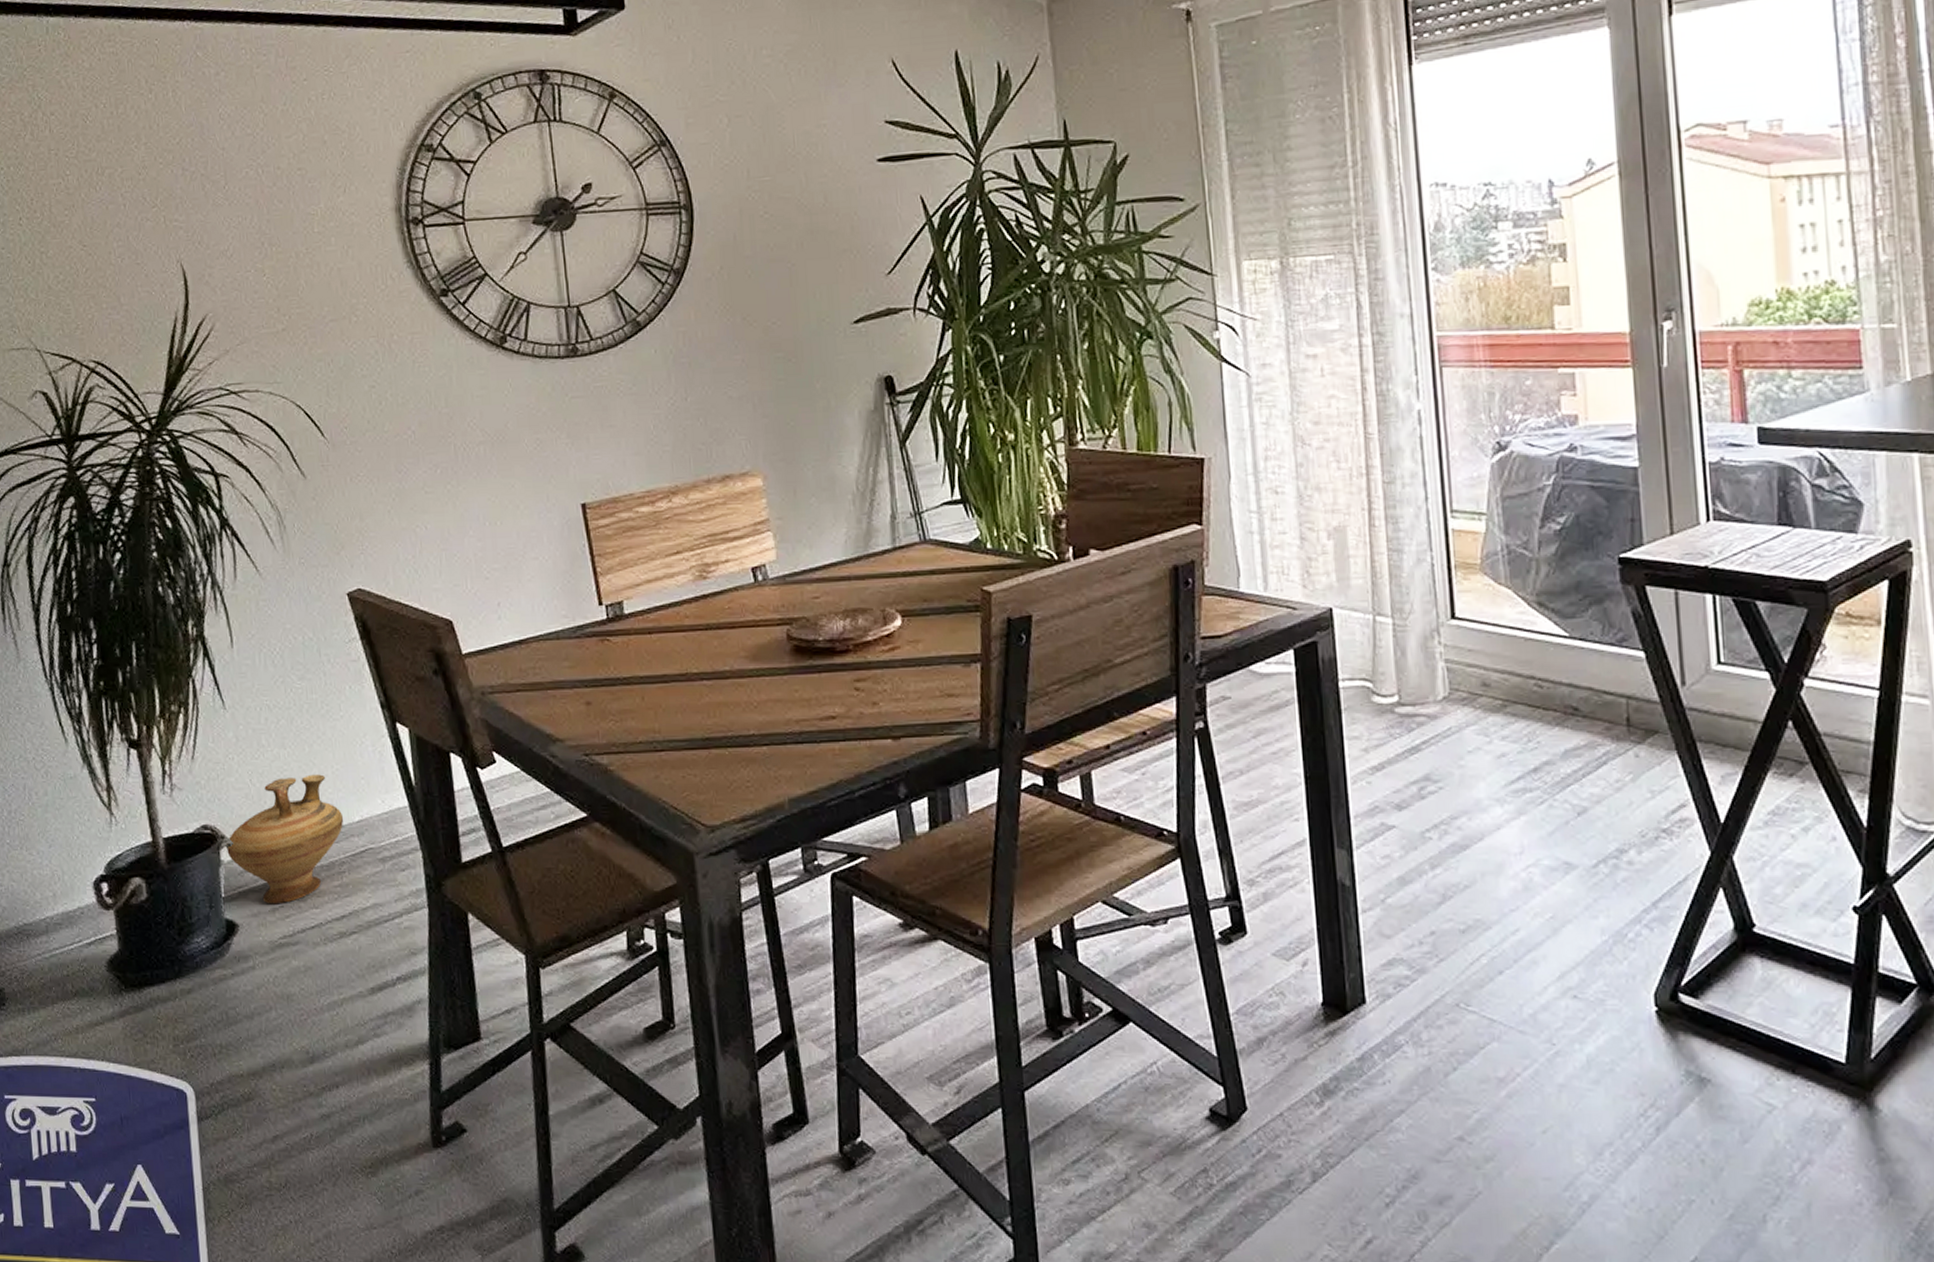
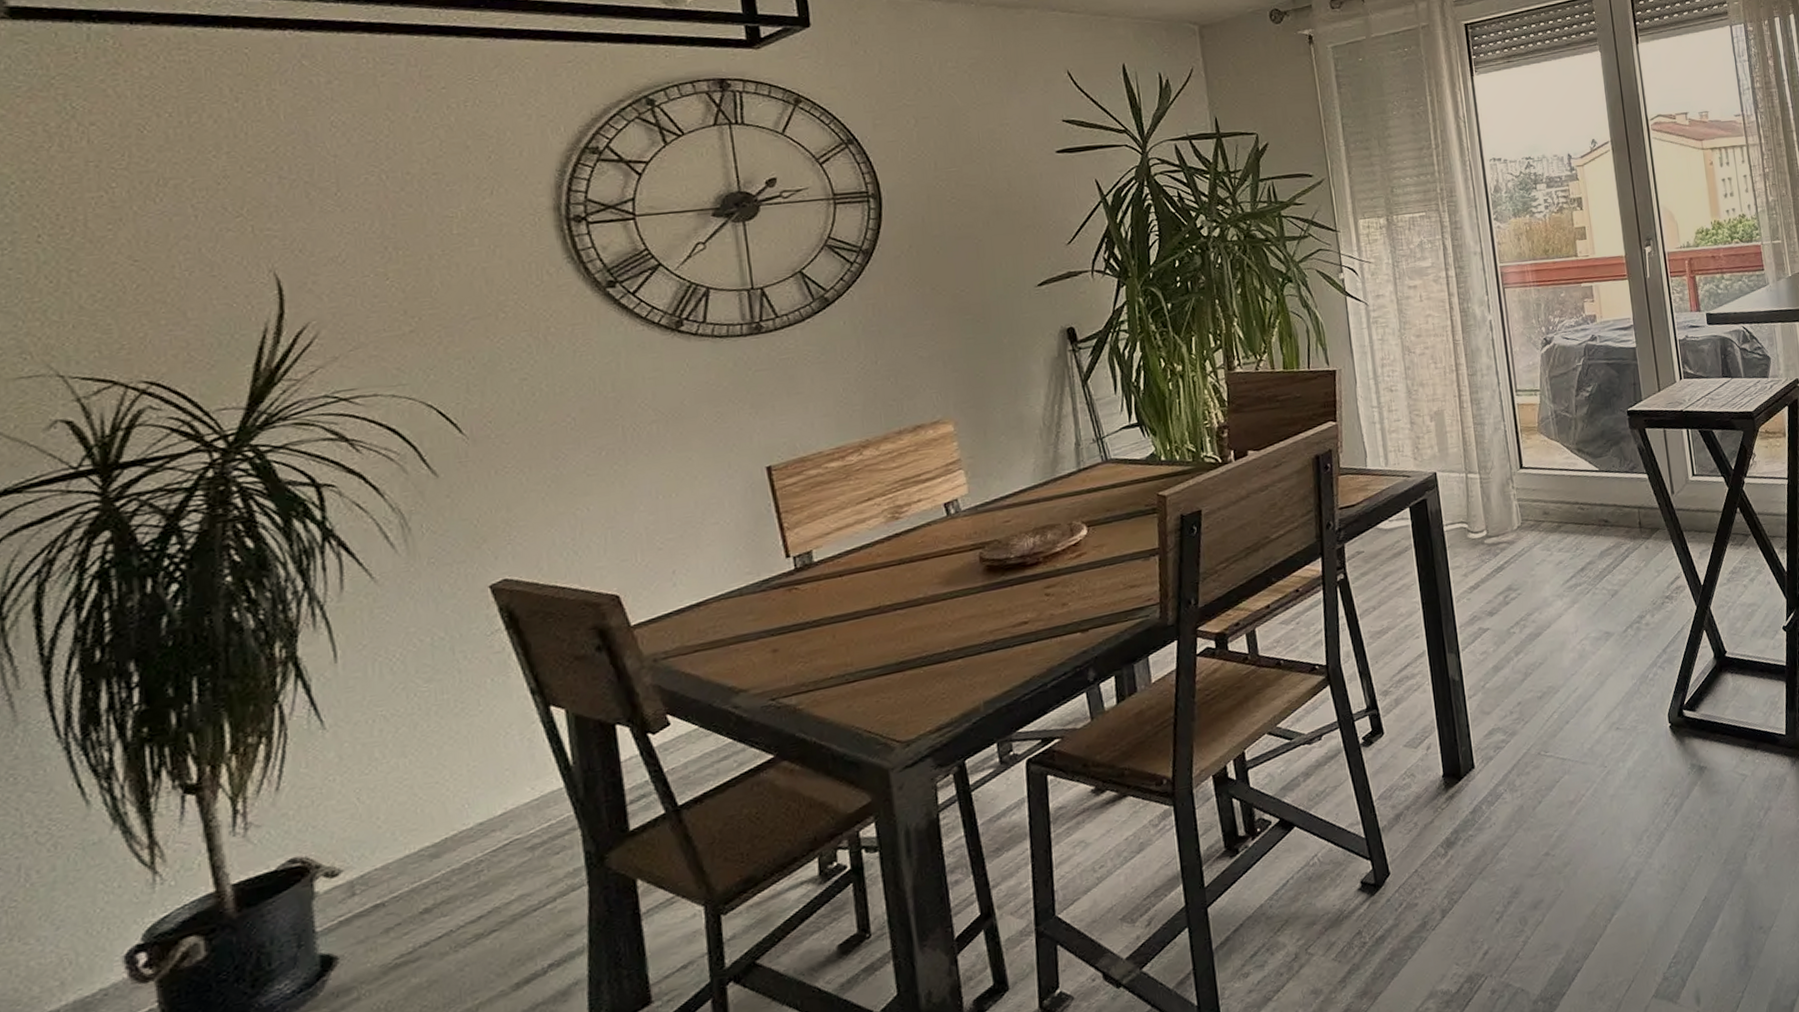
ceramic jug: present [226,774,344,904] -> none [323,775,483,926]

